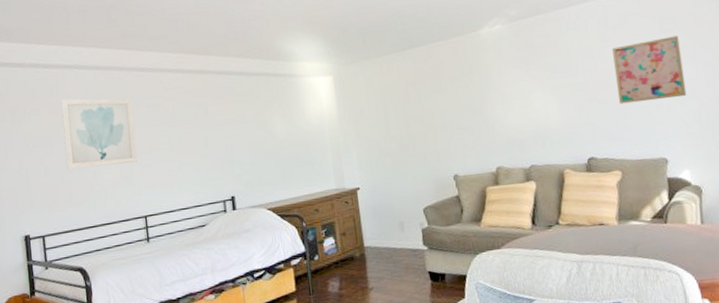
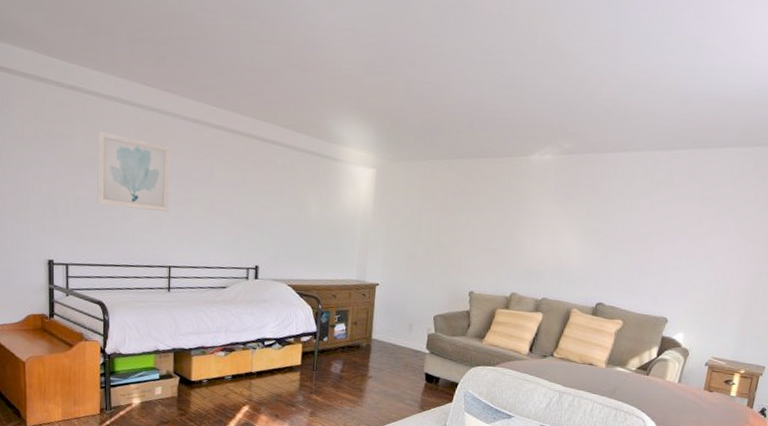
wall art: present [612,35,687,105] -> none [641,203,716,265]

